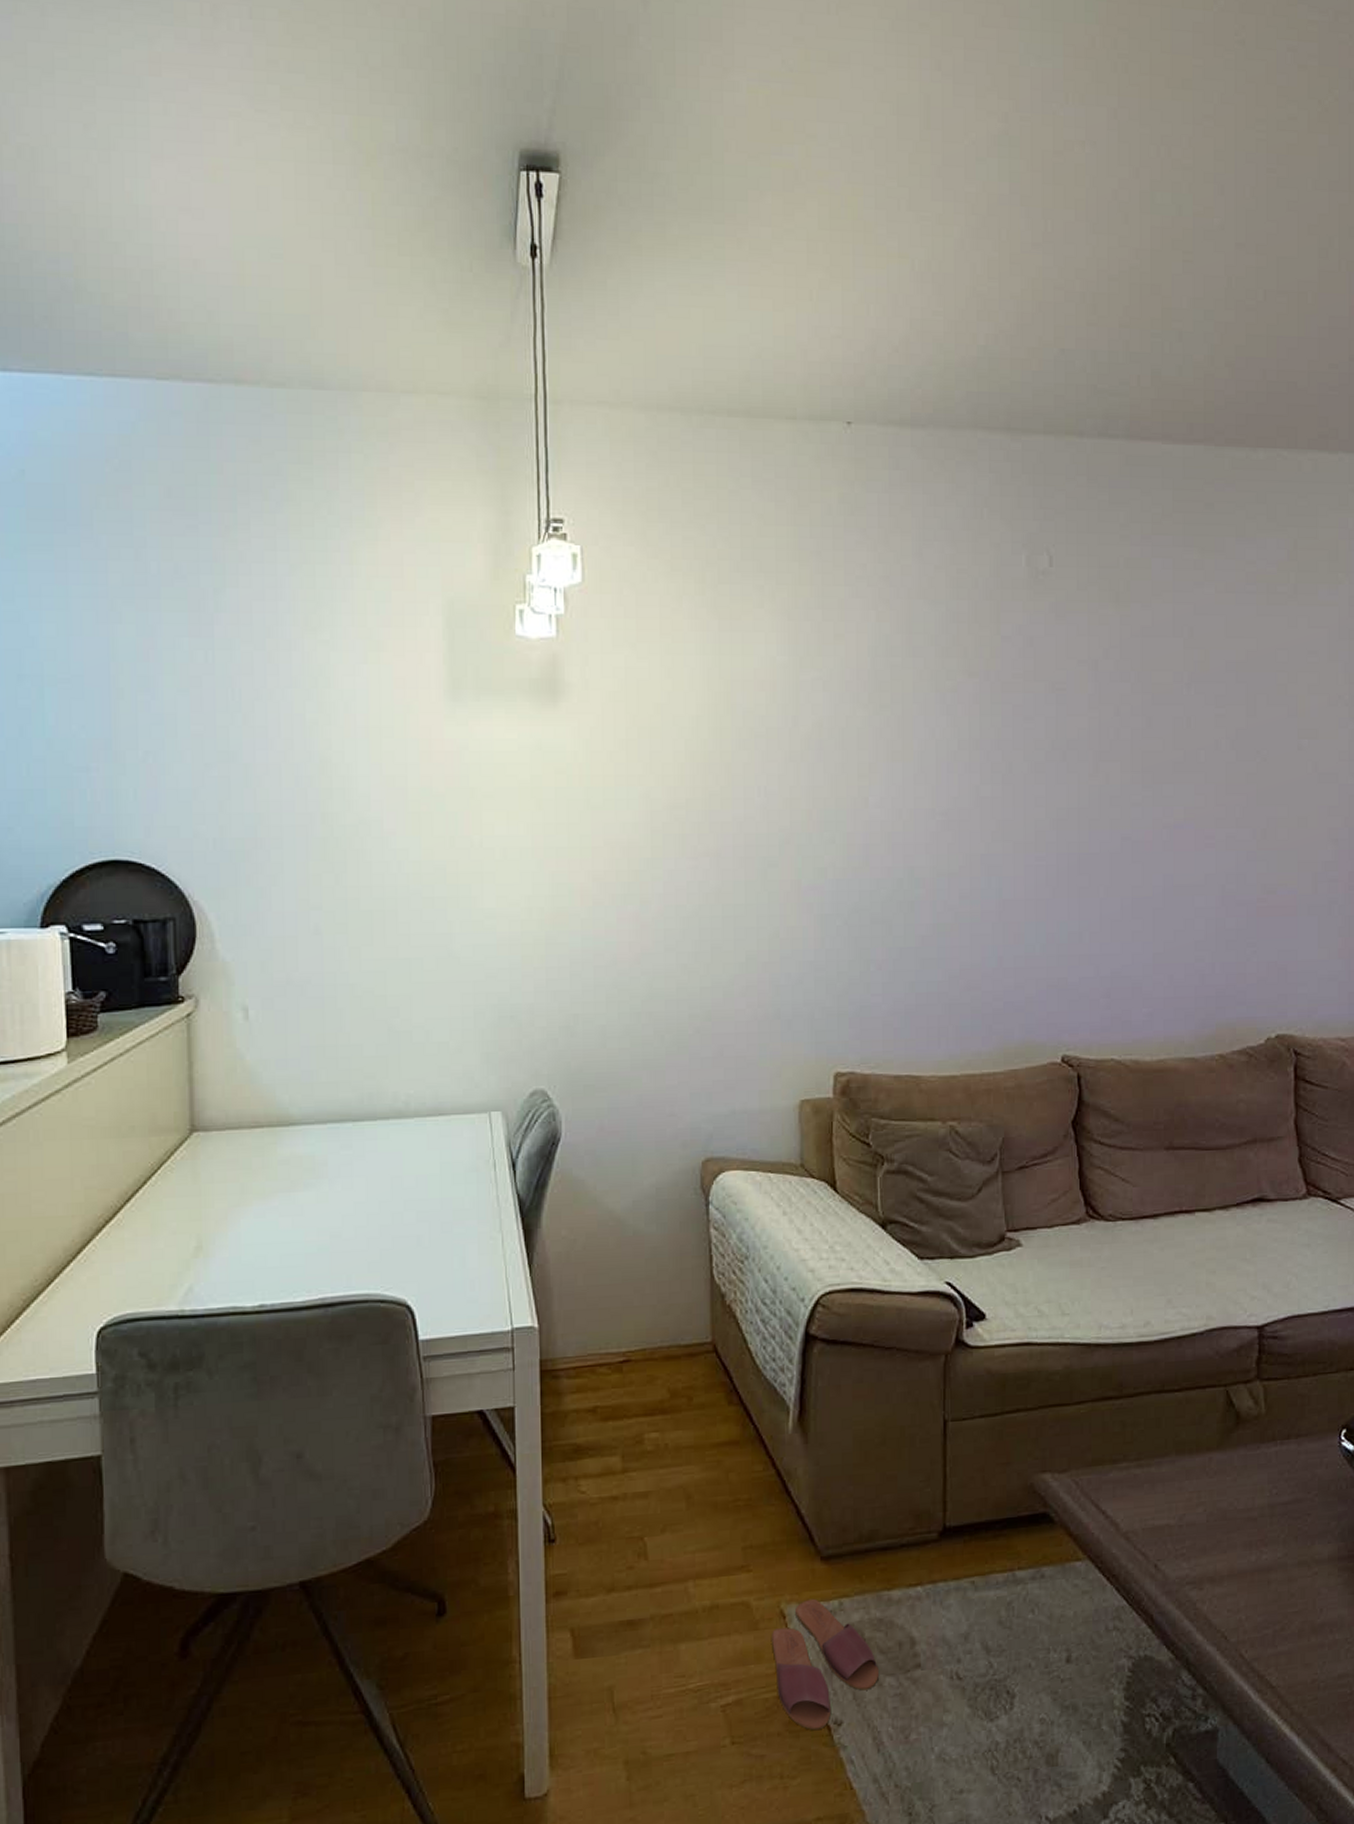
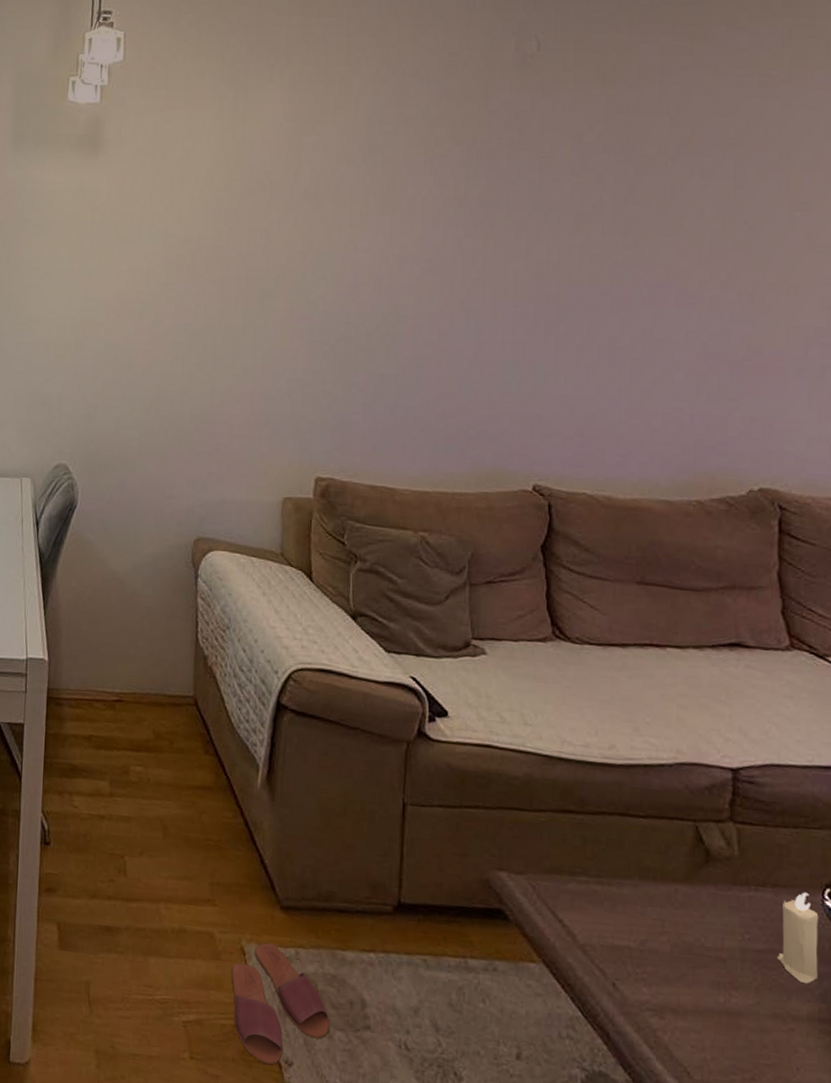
candle: none [1300,1437,1337,1527] -> present [776,892,819,984]

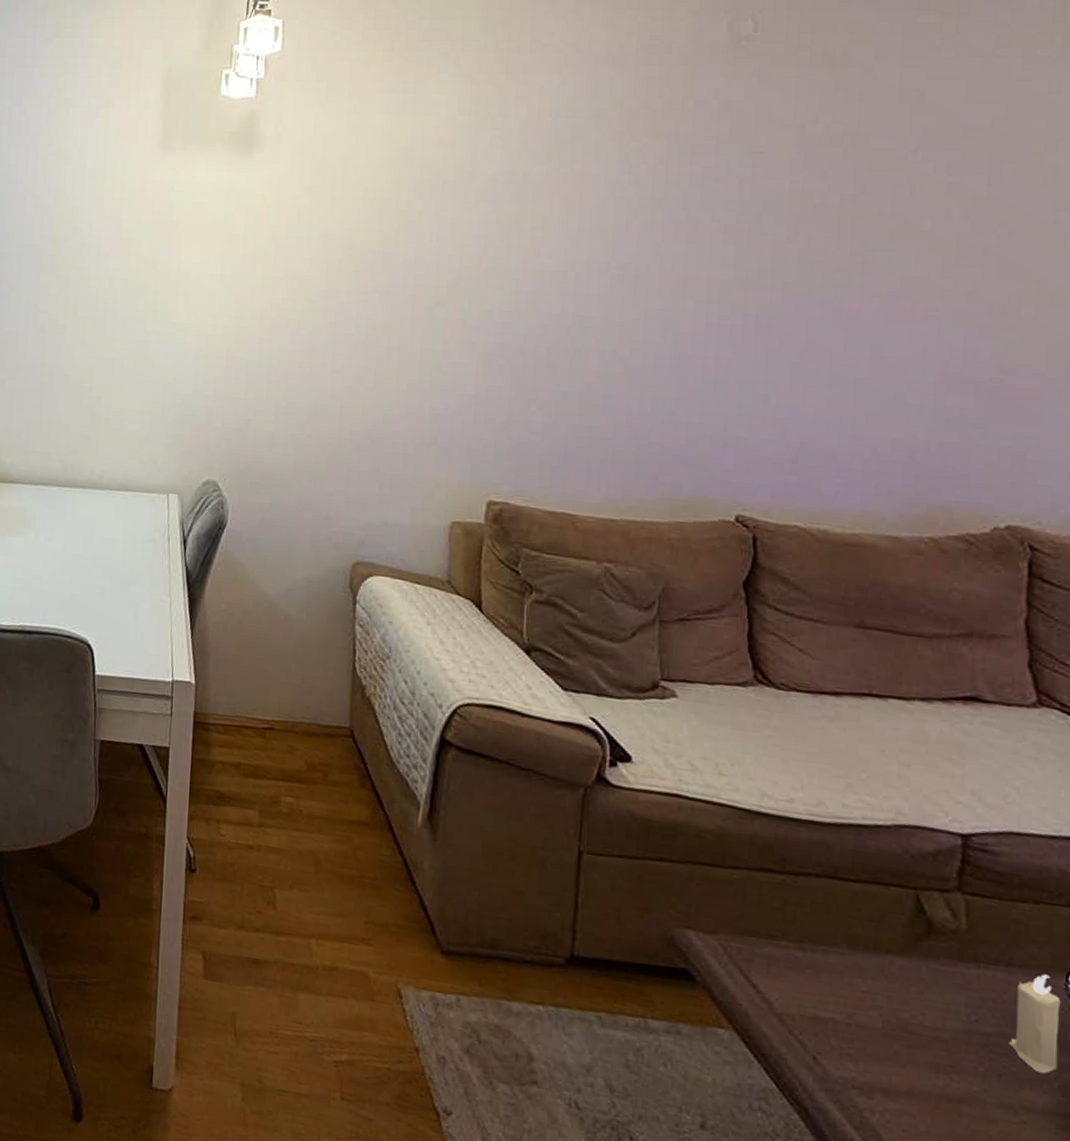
slippers: present [232,942,330,1066] -> none [387,986,493,1114]

